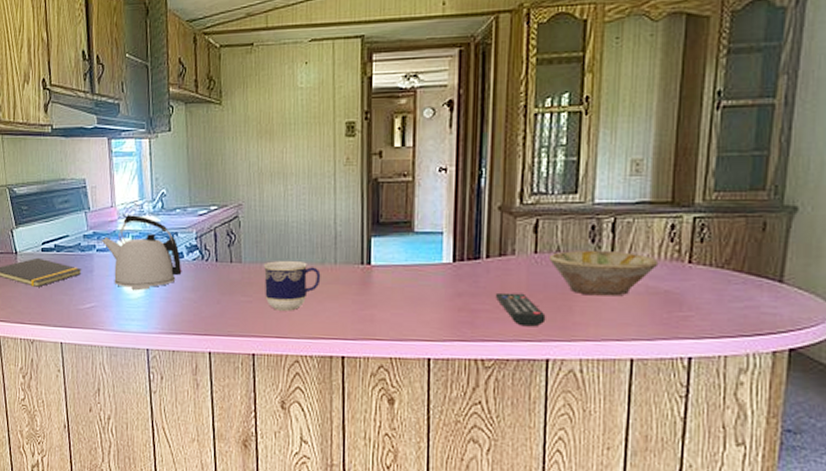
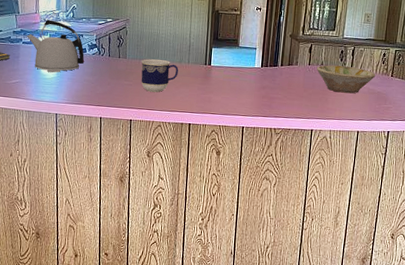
remote control: present [495,292,546,327] -> none [284,87,313,110]

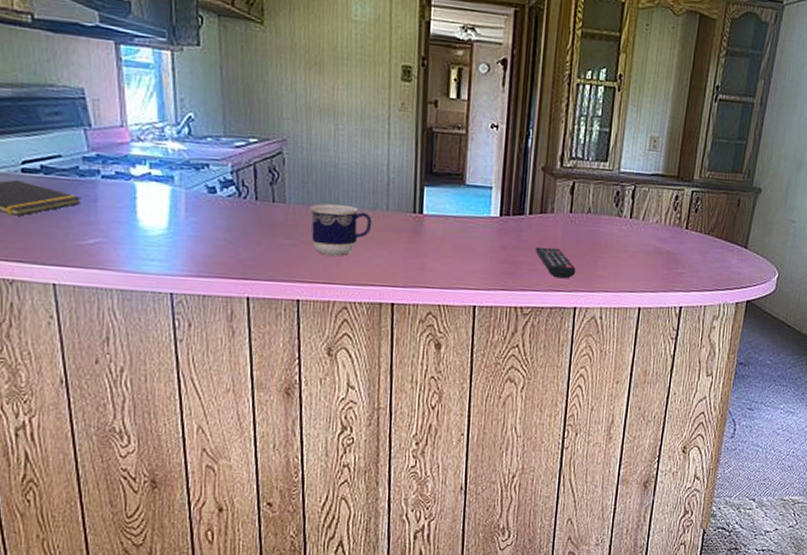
kettle: present [26,20,85,73] -> none [107,138,215,227]
remote control: none [284,87,313,110] -> present [535,246,576,279]
bowl: present [316,65,376,94] -> none [580,212,665,254]

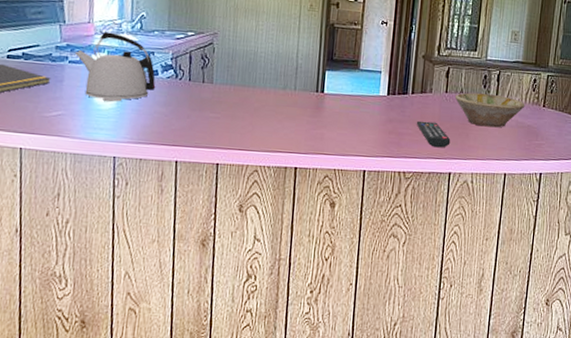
kettle: none [107,138,215,227] -> present [74,31,156,102]
cup: present [310,203,372,257] -> none [232,84,282,128]
bowl: none [580,212,665,254] -> present [454,92,525,128]

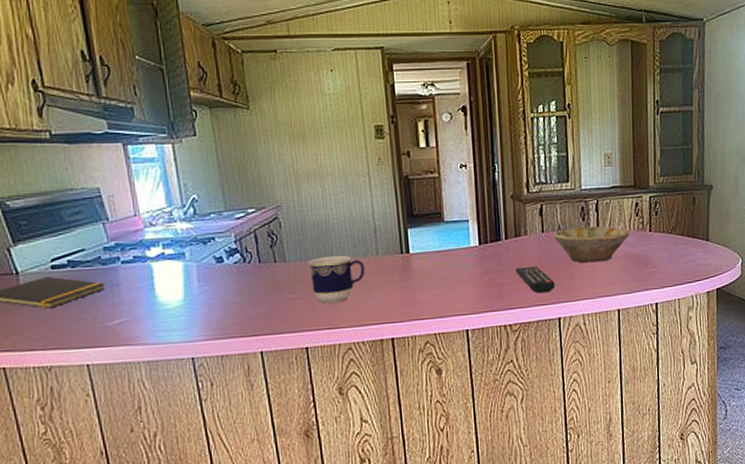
kettle: present [74,31,156,102] -> none [125,222,224,299]
cup: none [232,84,282,128] -> present [308,255,365,304]

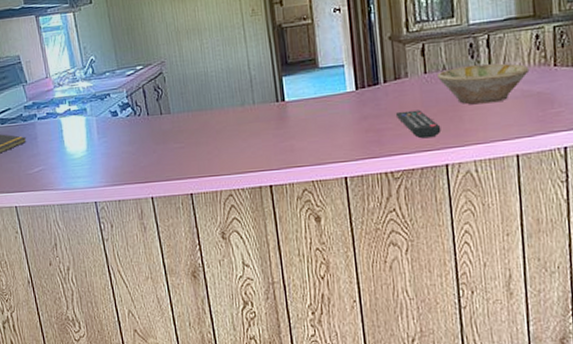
cup: present [308,255,365,304] -> none [190,105,243,152]

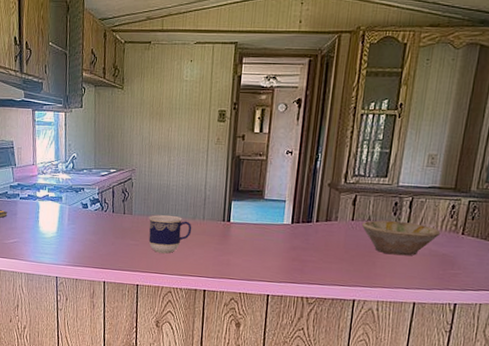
cup: none [190,105,243,152] -> present [148,215,192,254]
remote control: present [395,109,441,139] -> none [320,248,356,276]

